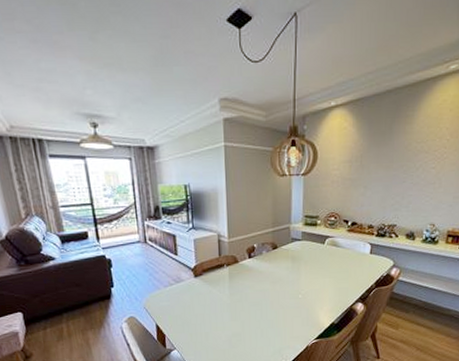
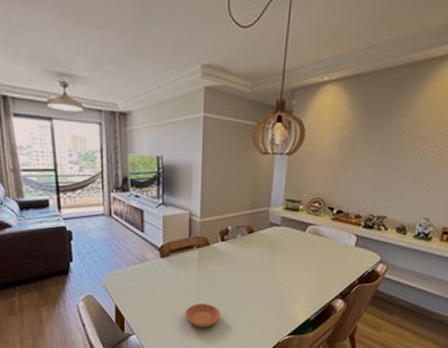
saucer: none [220,316,253,338] -> present [185,304,221,328]

